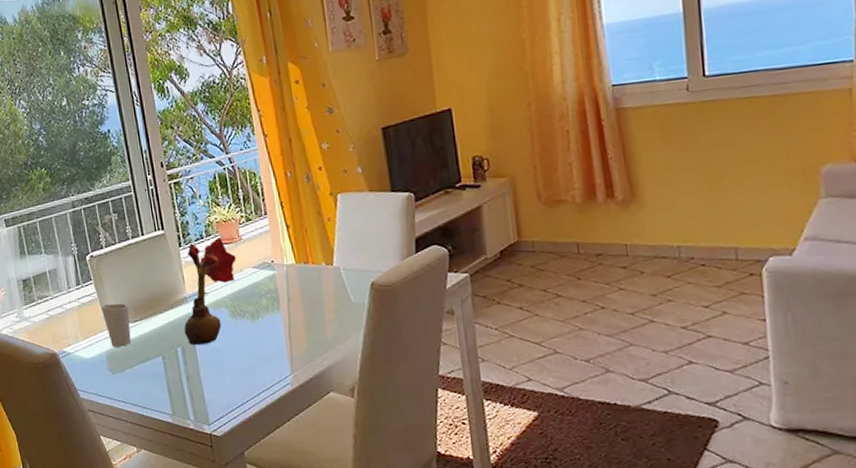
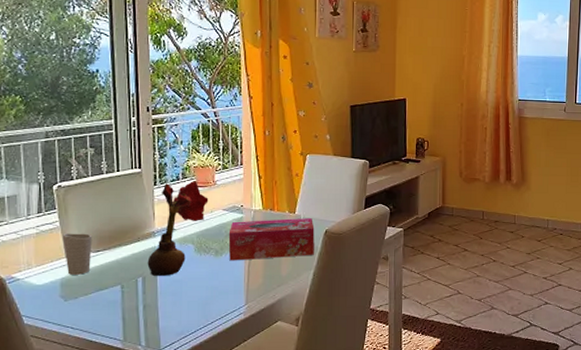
tissue box: none [262,269,362,325] -> present [228,218,315,261]

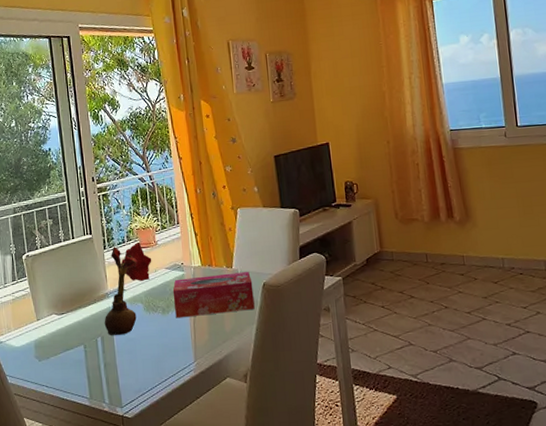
cup: present [62,233,93,275] -> none [33,297,58,337]

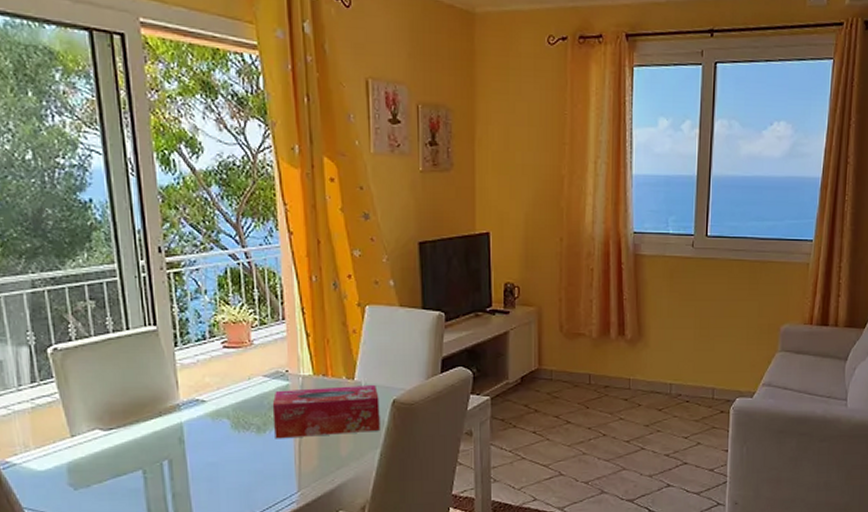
flower: present [104,243,152,335] -> none [173,340,245,458]

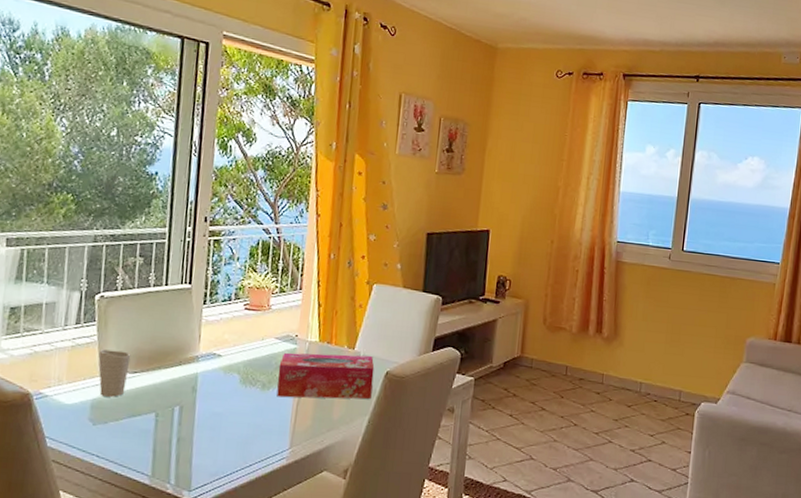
cup: none [64,407,103,458] -> present [98,349,131,397]

